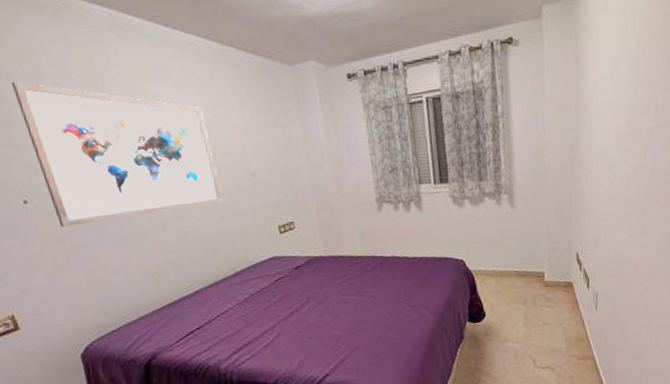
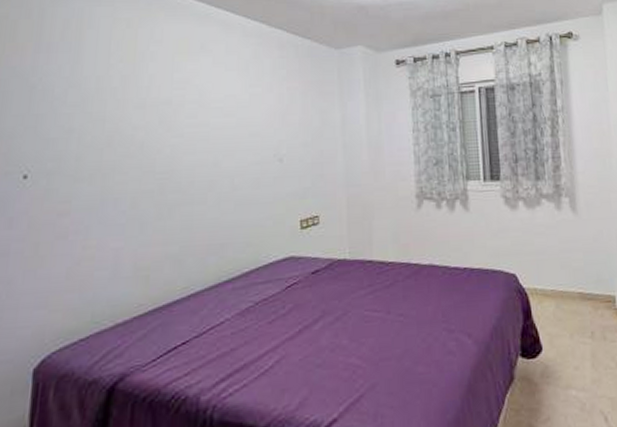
wall art: present [11,81,223,227] -> none [48,52,243,207]

